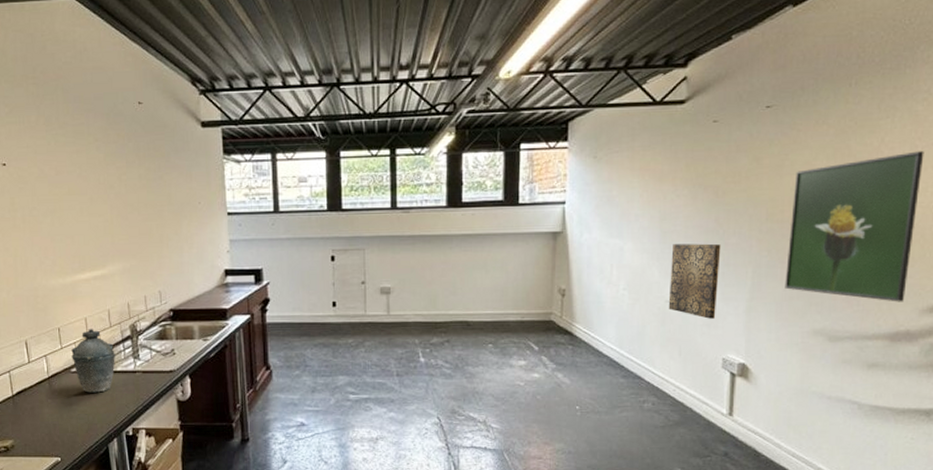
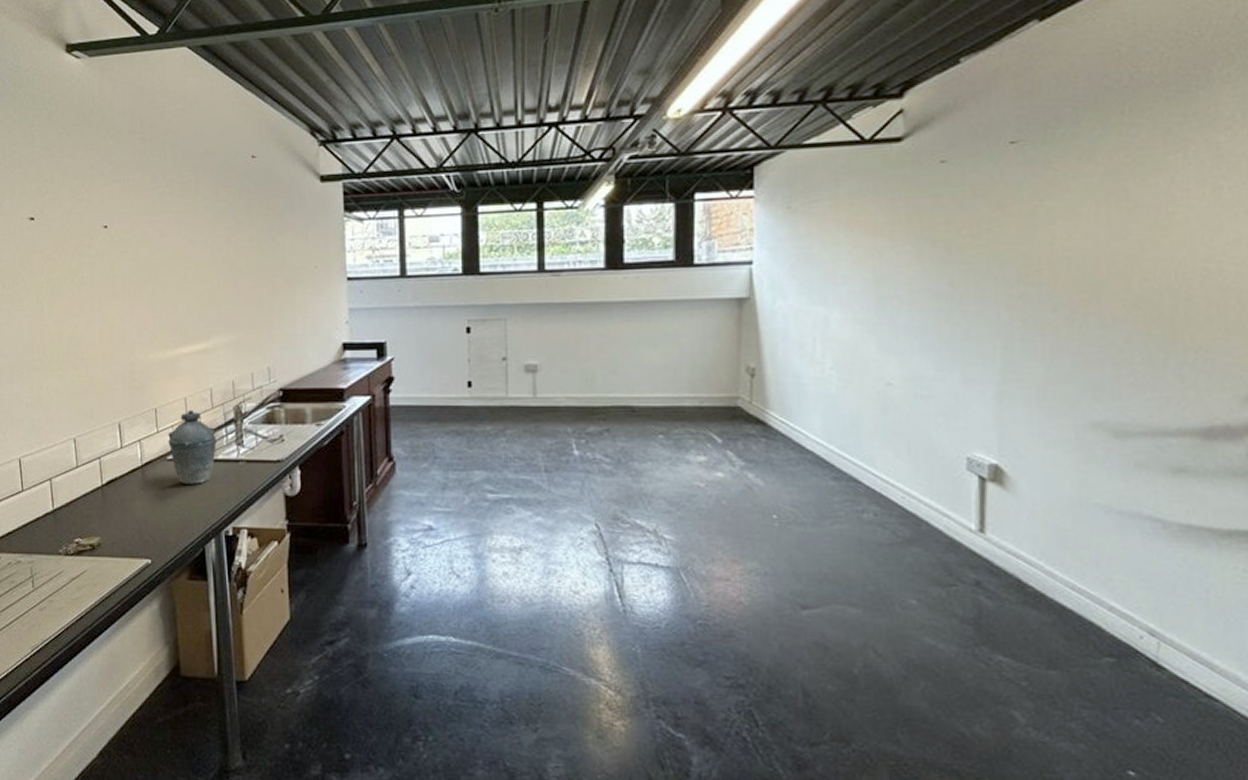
wall art: present [668,243,721,319] -> none [890,311,958,407]
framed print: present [785,151,924,302] -> none [1047,193,1233,388]

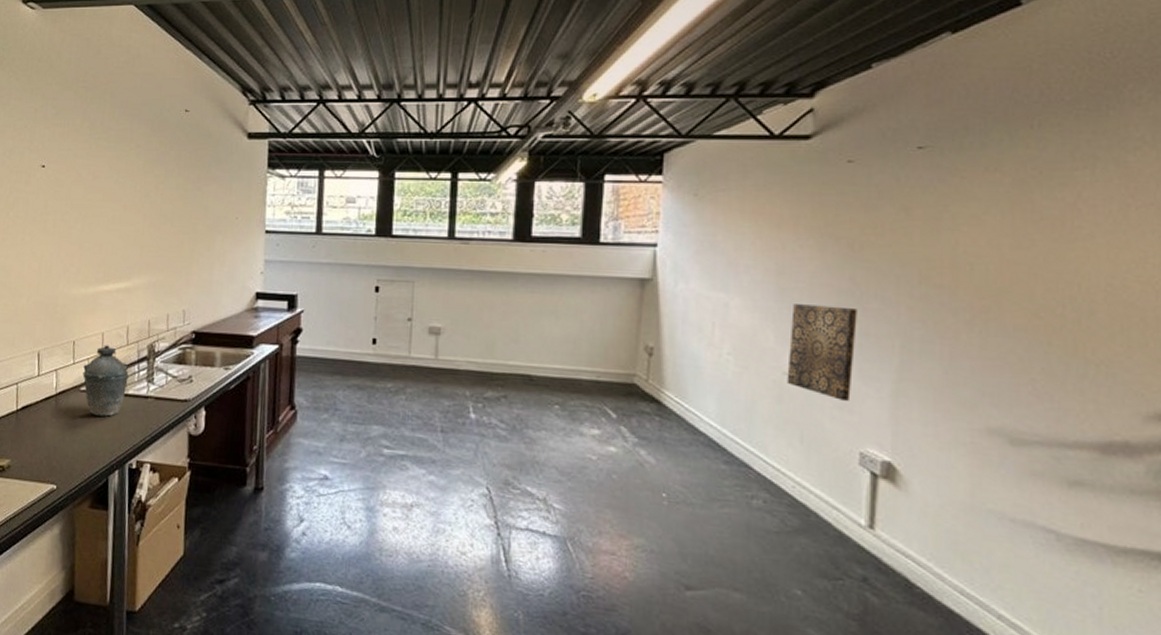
wall art: none [890,311,958,407] -> present [787,304,857,401]

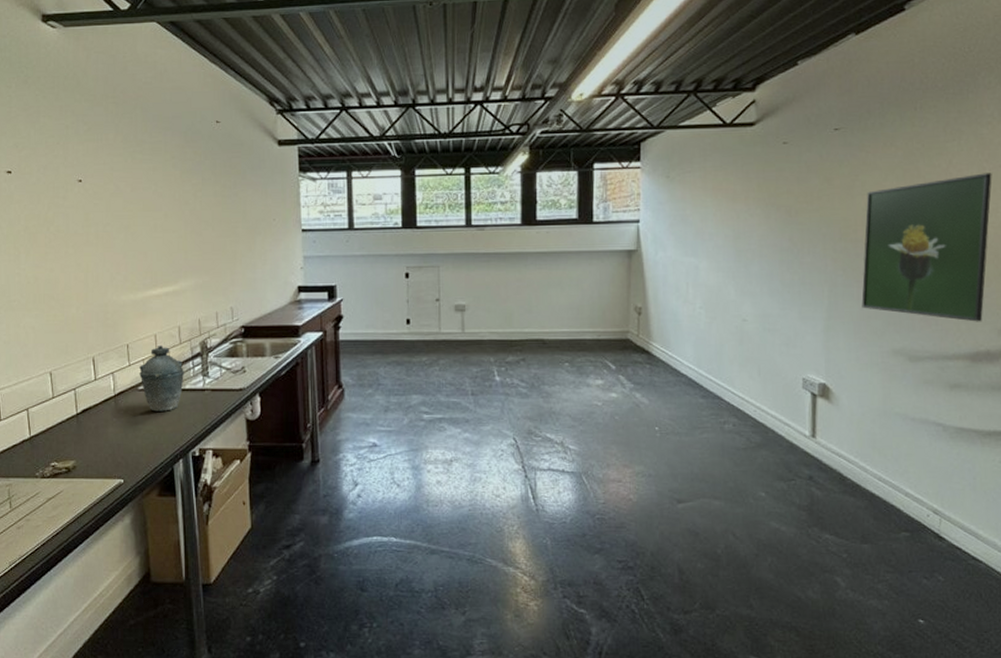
wall art: present [787,304,857,401] -> none [745,262,796,338]
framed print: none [946,211,1140,403] -> present [861,173,992,322]

